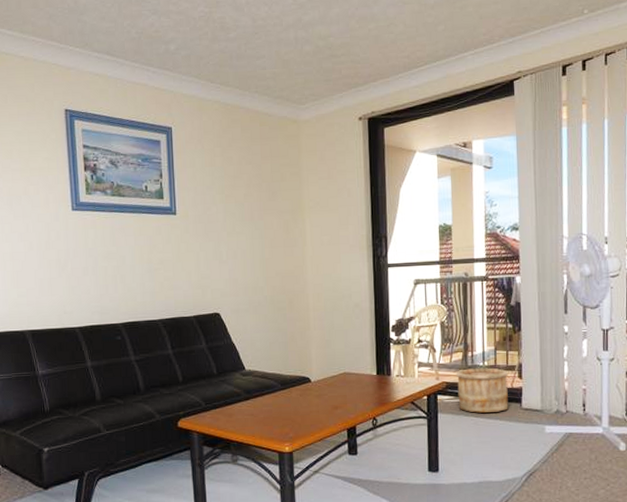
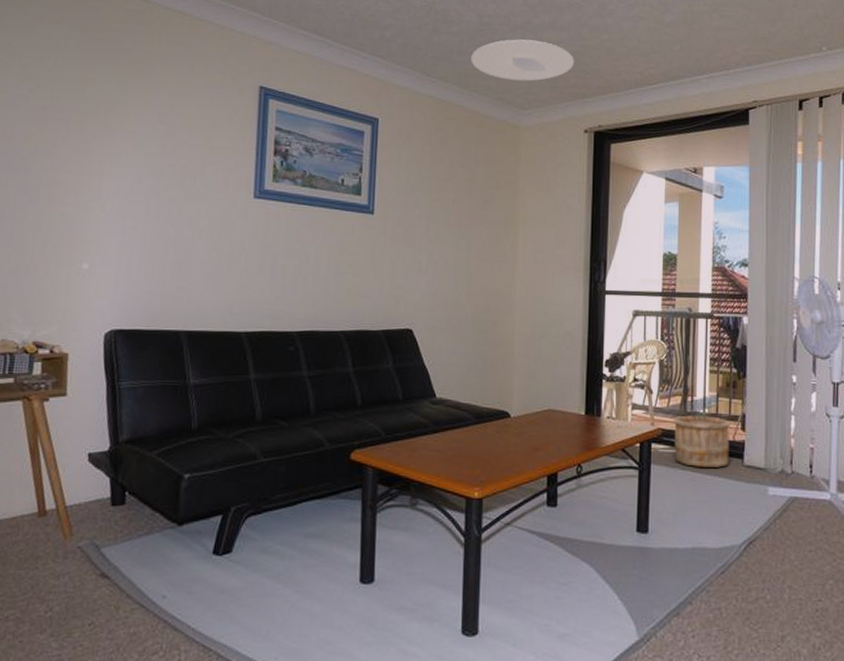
ceiling light: none [249,36,346,78] -> present [471,39,575,81]

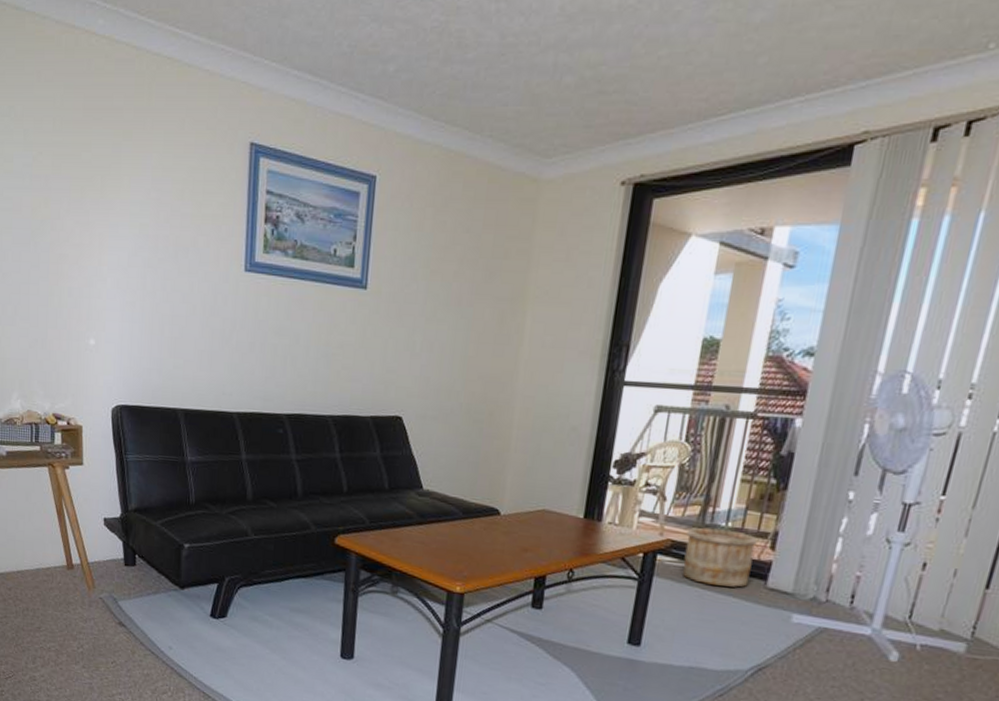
ceiling light: present [471,39,575,81] -> none [487,63,620,120]

